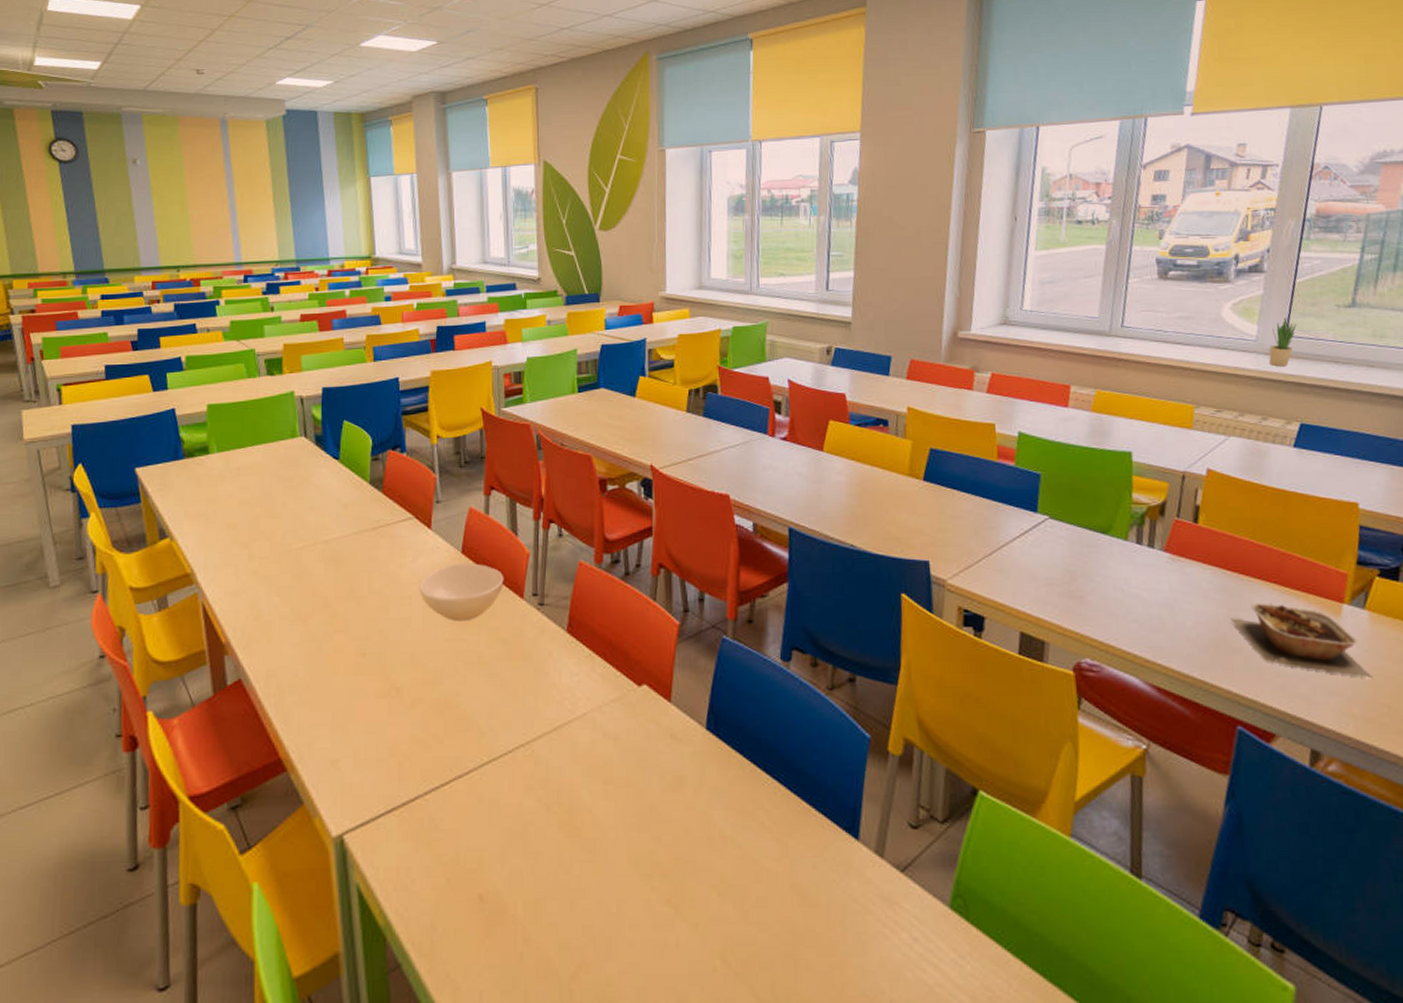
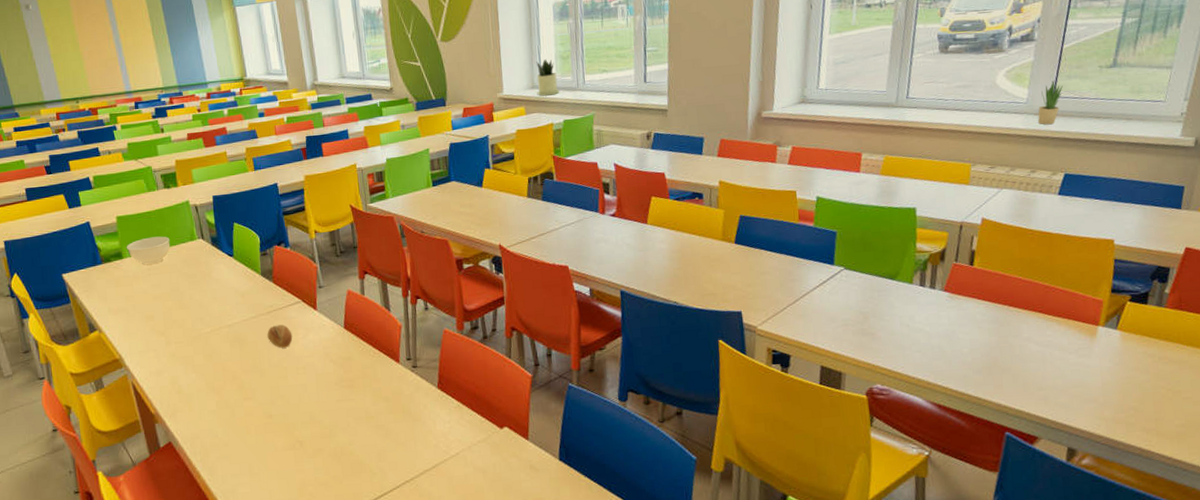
soup bowl: none [214,430,267,464] -> present [126,236,171,265]
bread roll: none [370,544,400,572] -> present [267,324,293,348]
soup bowl: present [419,563,504,622] -> none [310,336,382,385]
planter: none [704,257,731,298] -> present [536,58,560,96]
food container: present [1230,602,1373,679] -> none [1000,329,1123,387]

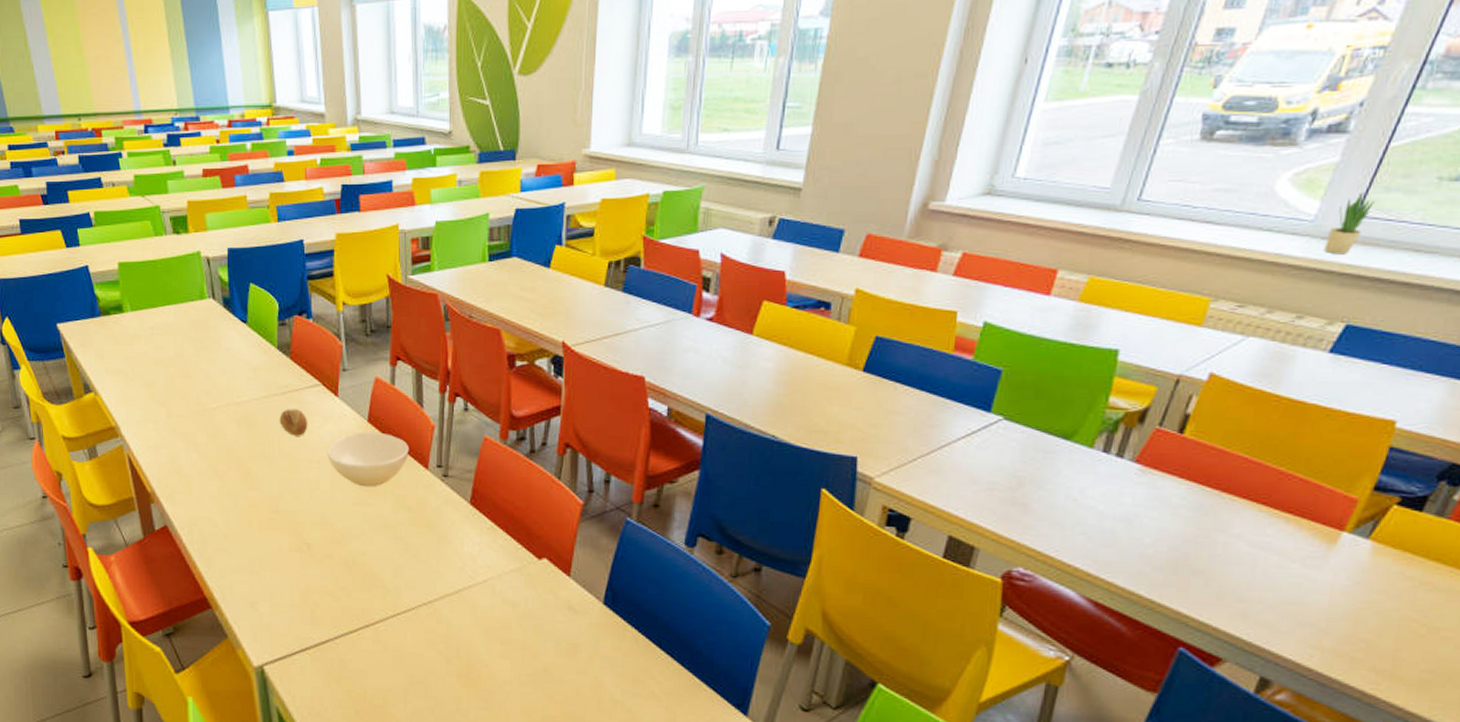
soup bowl: present [126,236,171,265] -> none [127,290,177,323]
soup bowl: none [310,336,382,385] -> present [327,431,409,487]
planter: present [536,58,560,96] -> none [633,107,664,157]

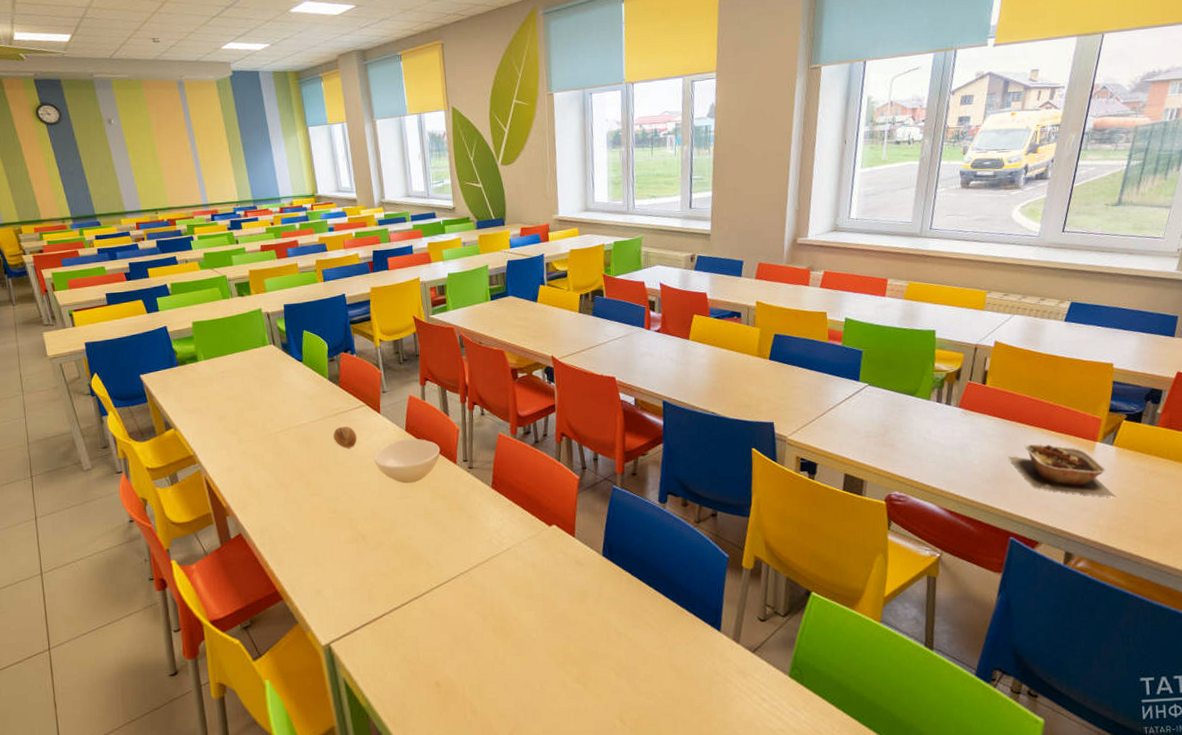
food container: none [1197,523,1358,613] -> present [1008,443,1116,498]
potted plant: present [1324,192,1375,255] -> none [1048,216,1072,257]

